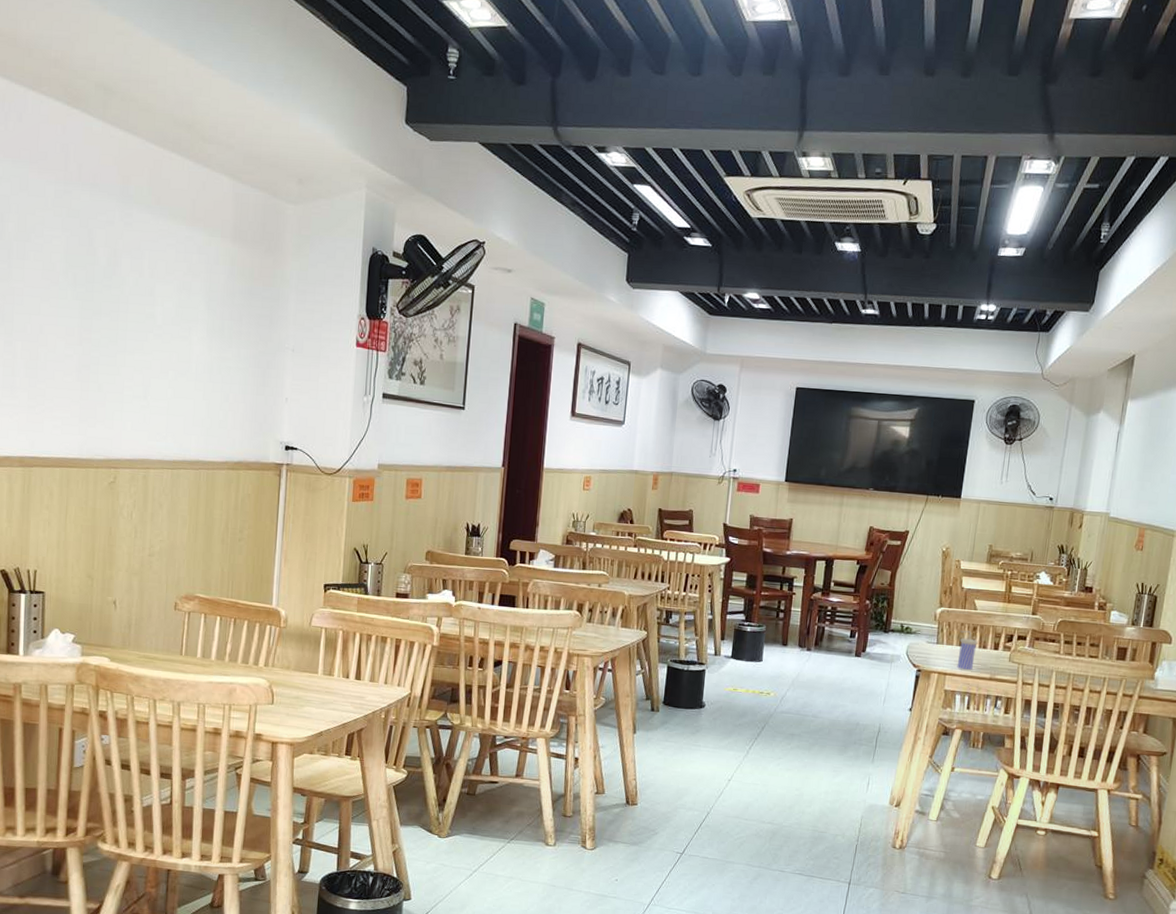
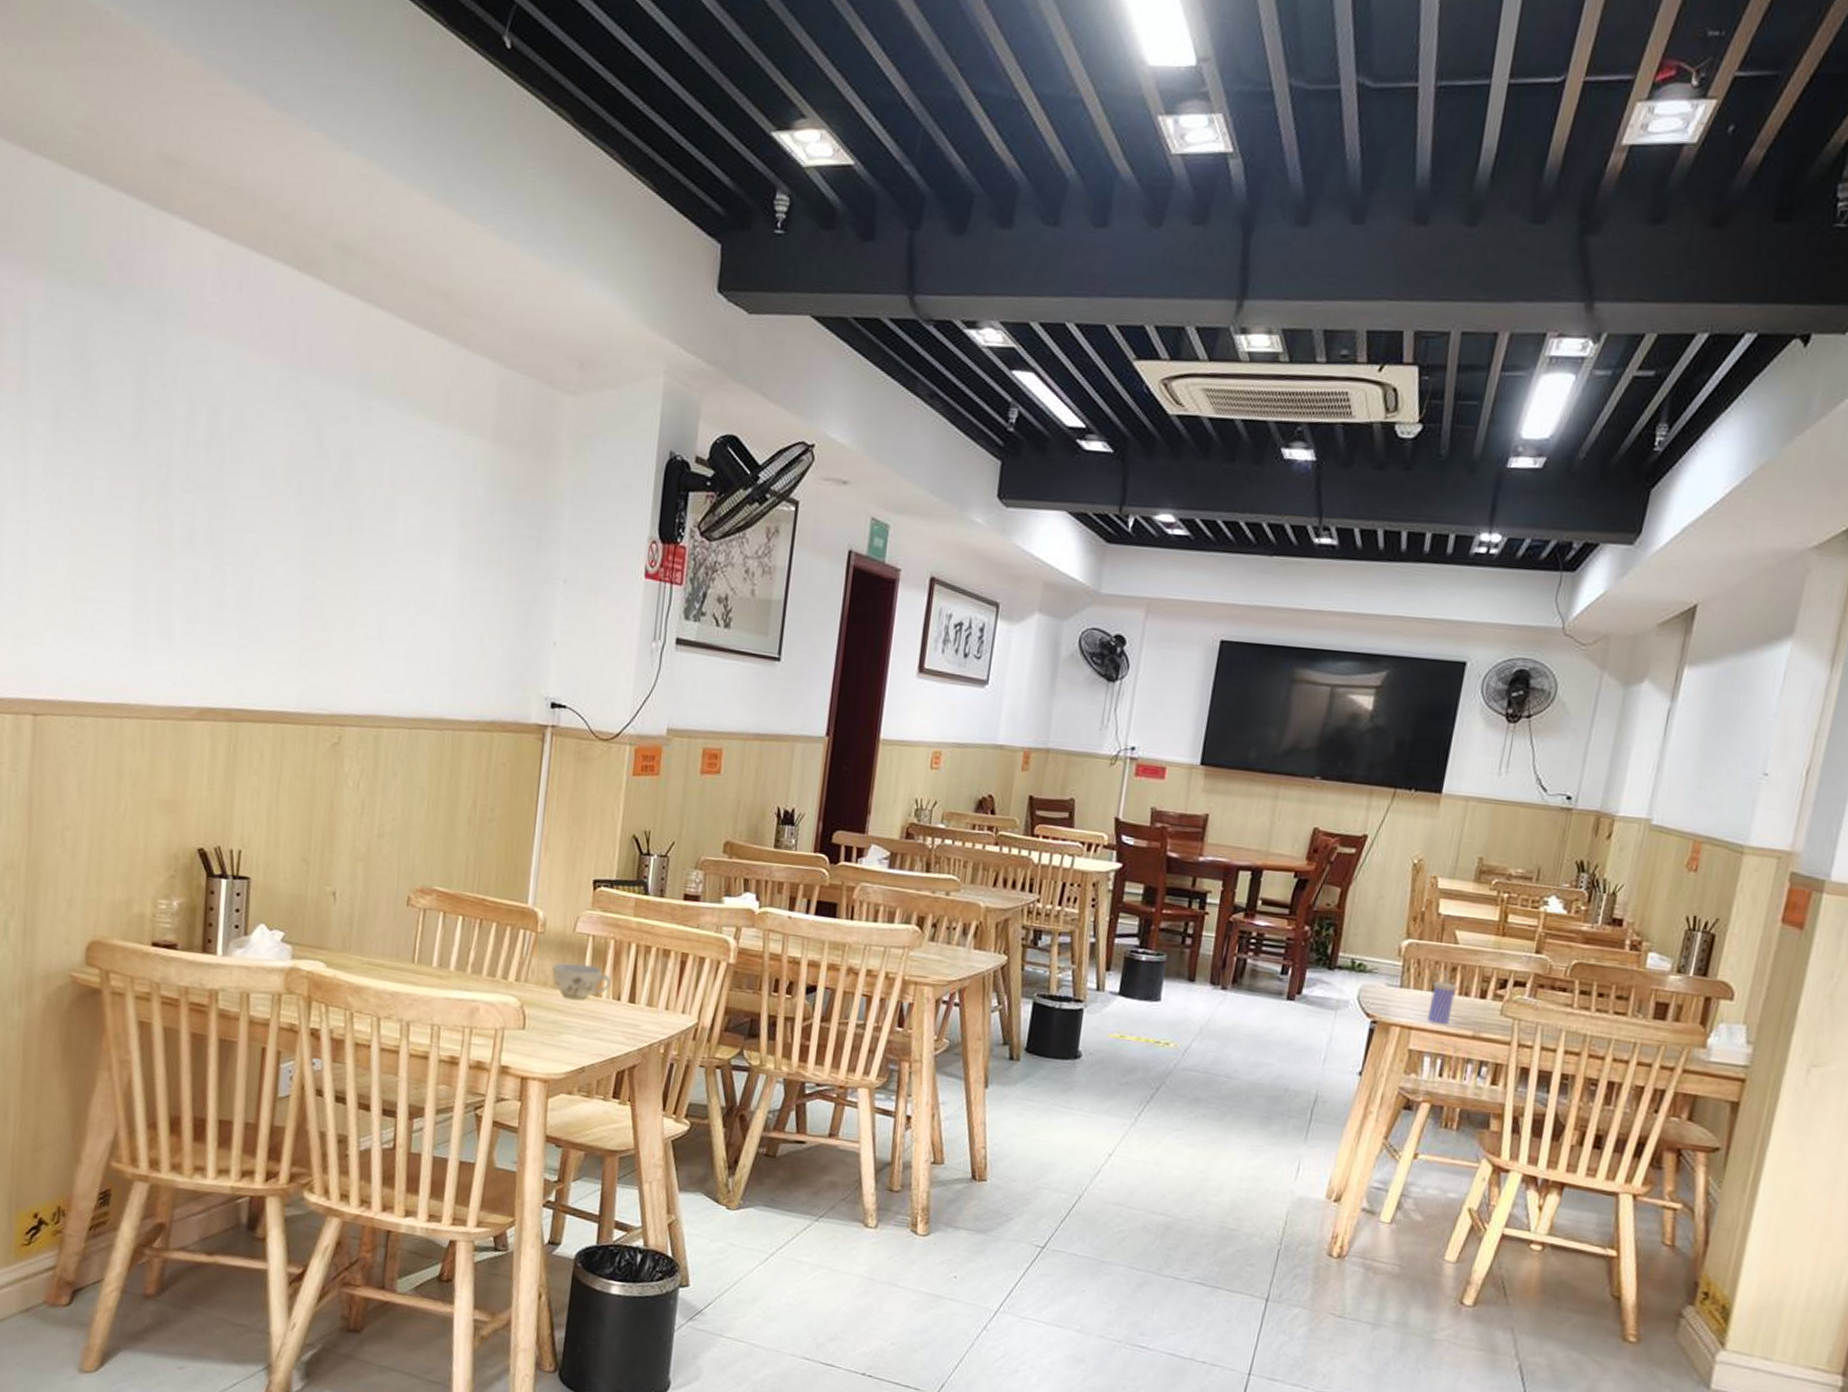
teacup: none [293,650,340,680] -> present [551,962,611,1001]

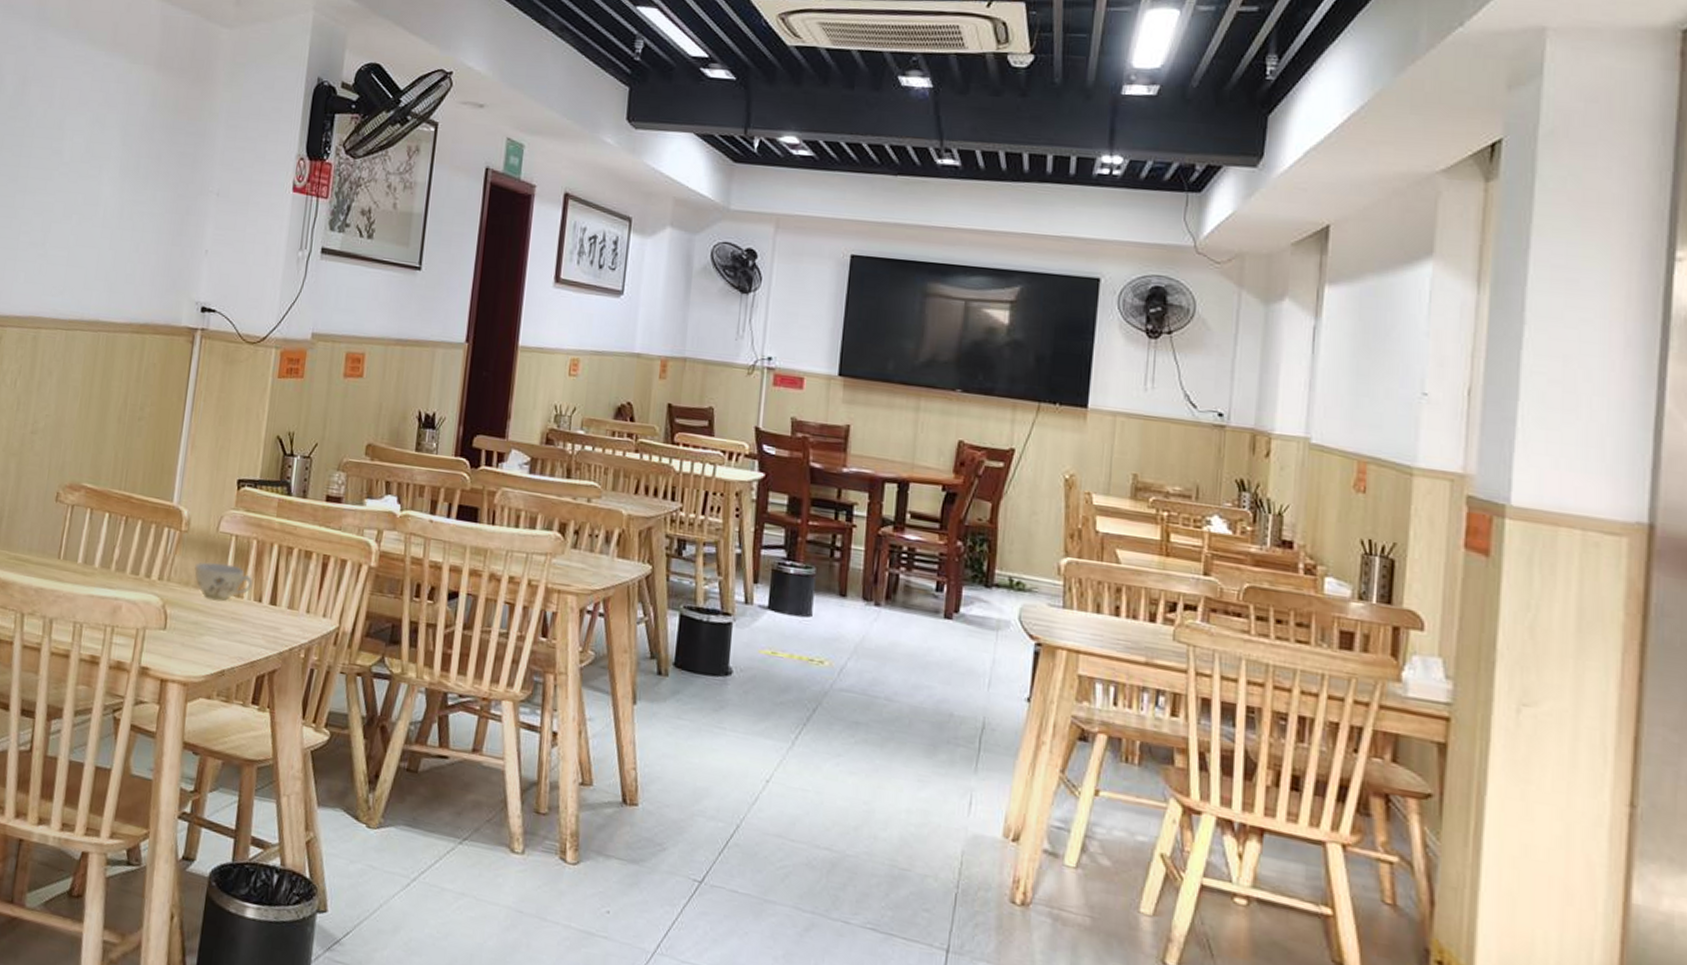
beverage cup: present [1427,970,1459,1025] -> none [1094,591,1126,650]

